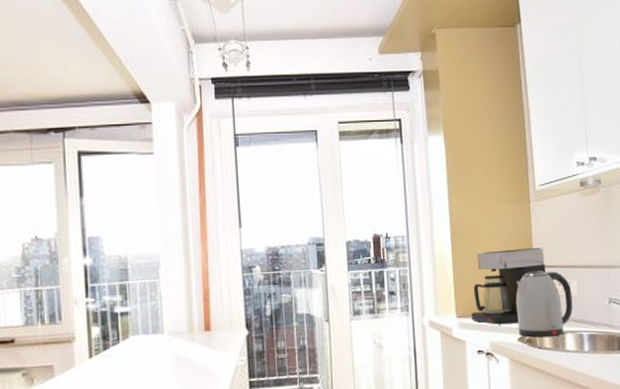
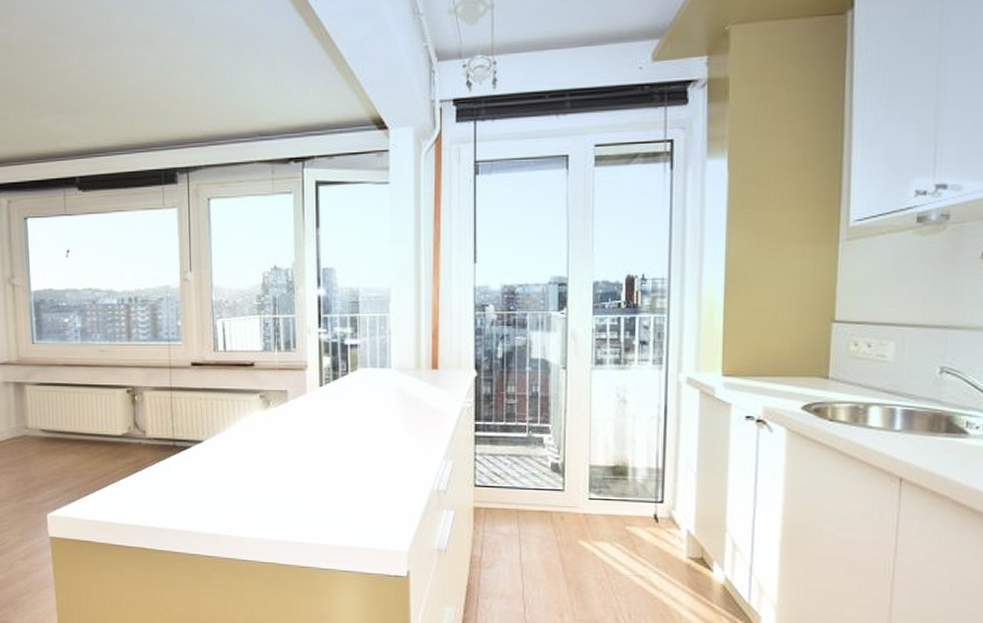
coffee maker: present [471,248,546,325] -> none [742,299,852,389]
kettle: present [516,270,573,337] -> none [803,326,886,407]

